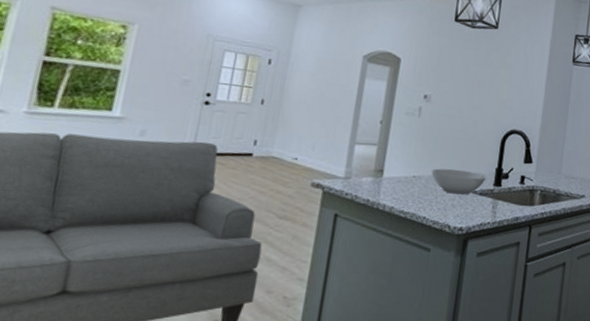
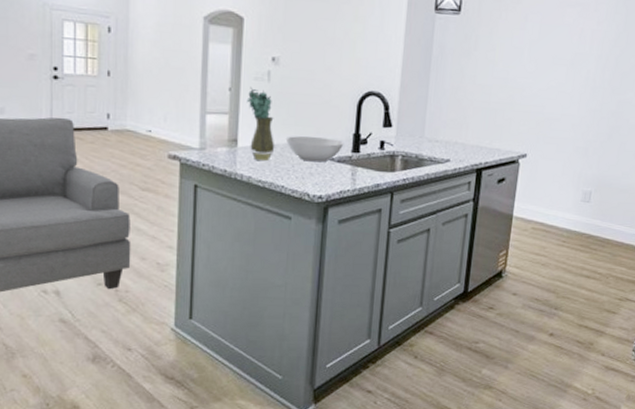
vase: none [395,120,421,193] -> present [246,86,275,162]

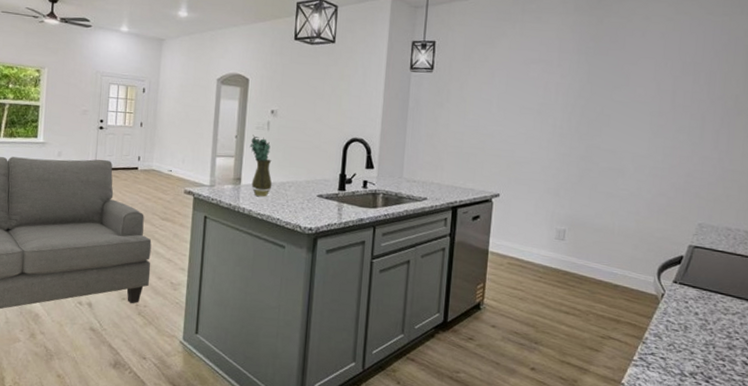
bowl: present [285,135,344,163] -> none [281,175,332,199]

